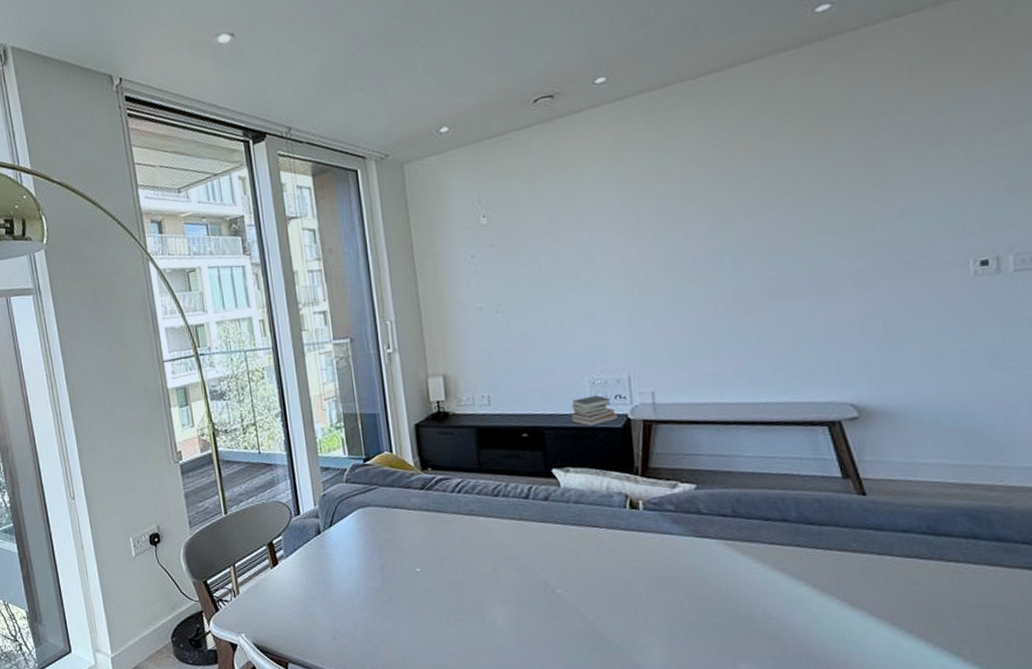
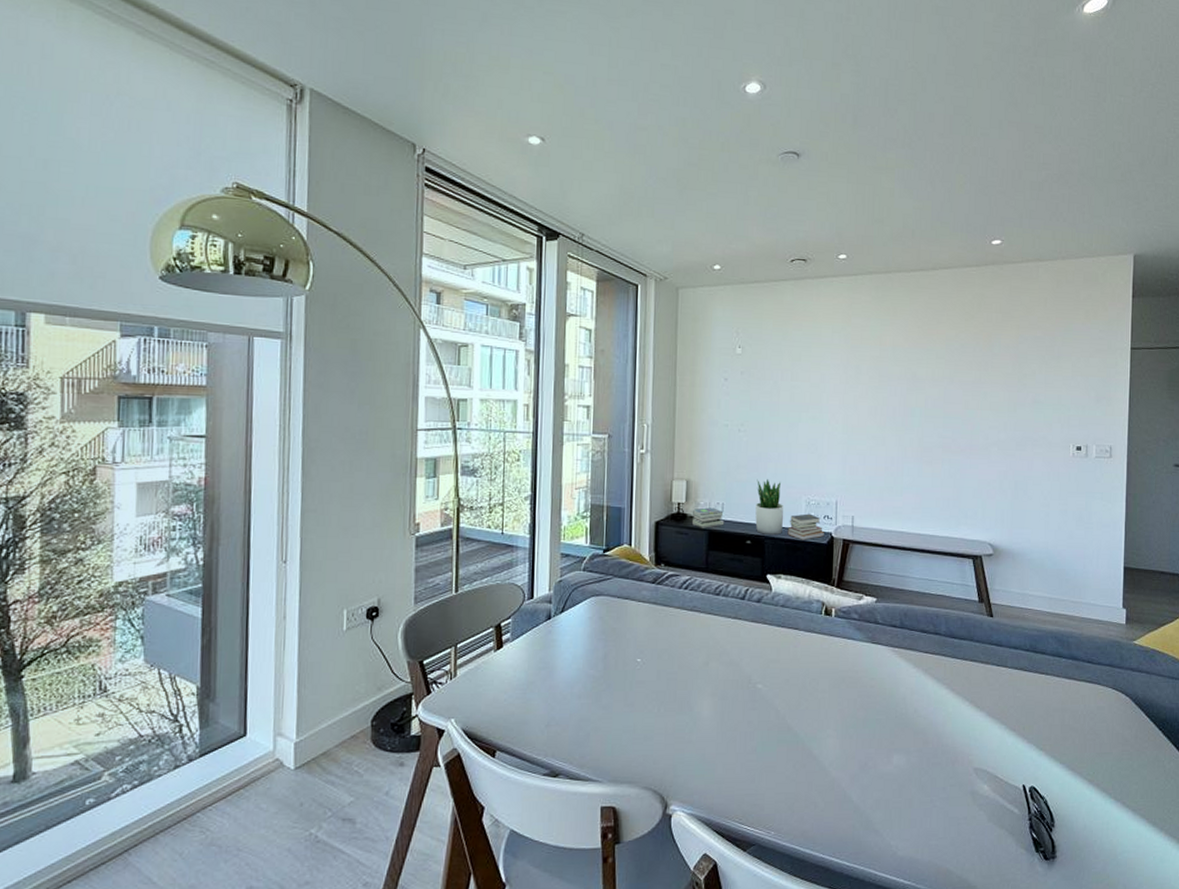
books: none [455,401,494,427] -> present [691,507,725,529]
planter: none [525,362,565,426] -> present [755,479,784,536]

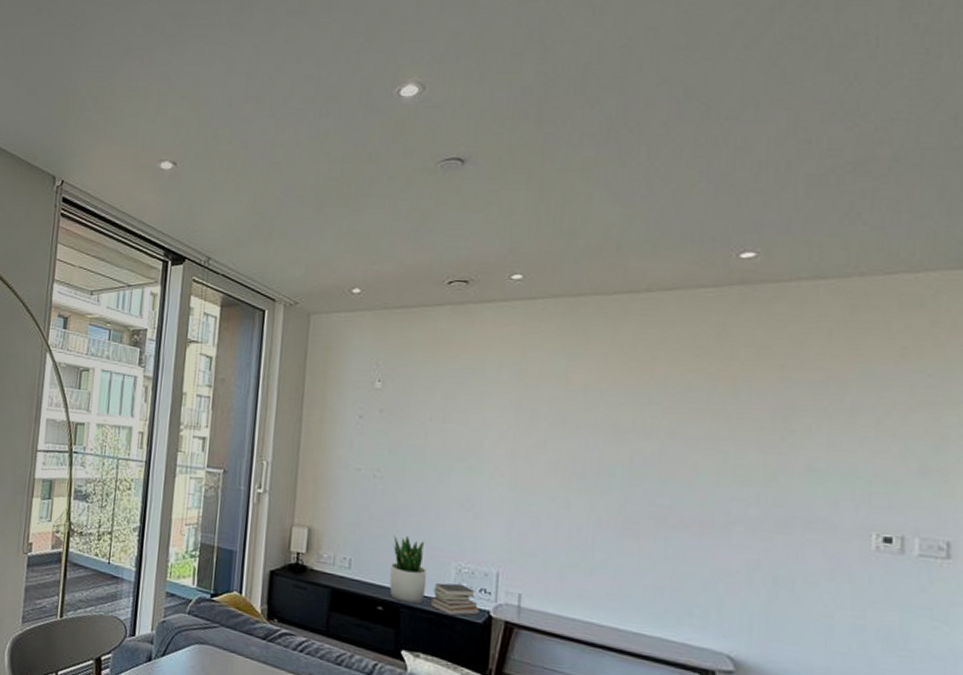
books: present [691,507,725,529] -> none [311,561,352,586]

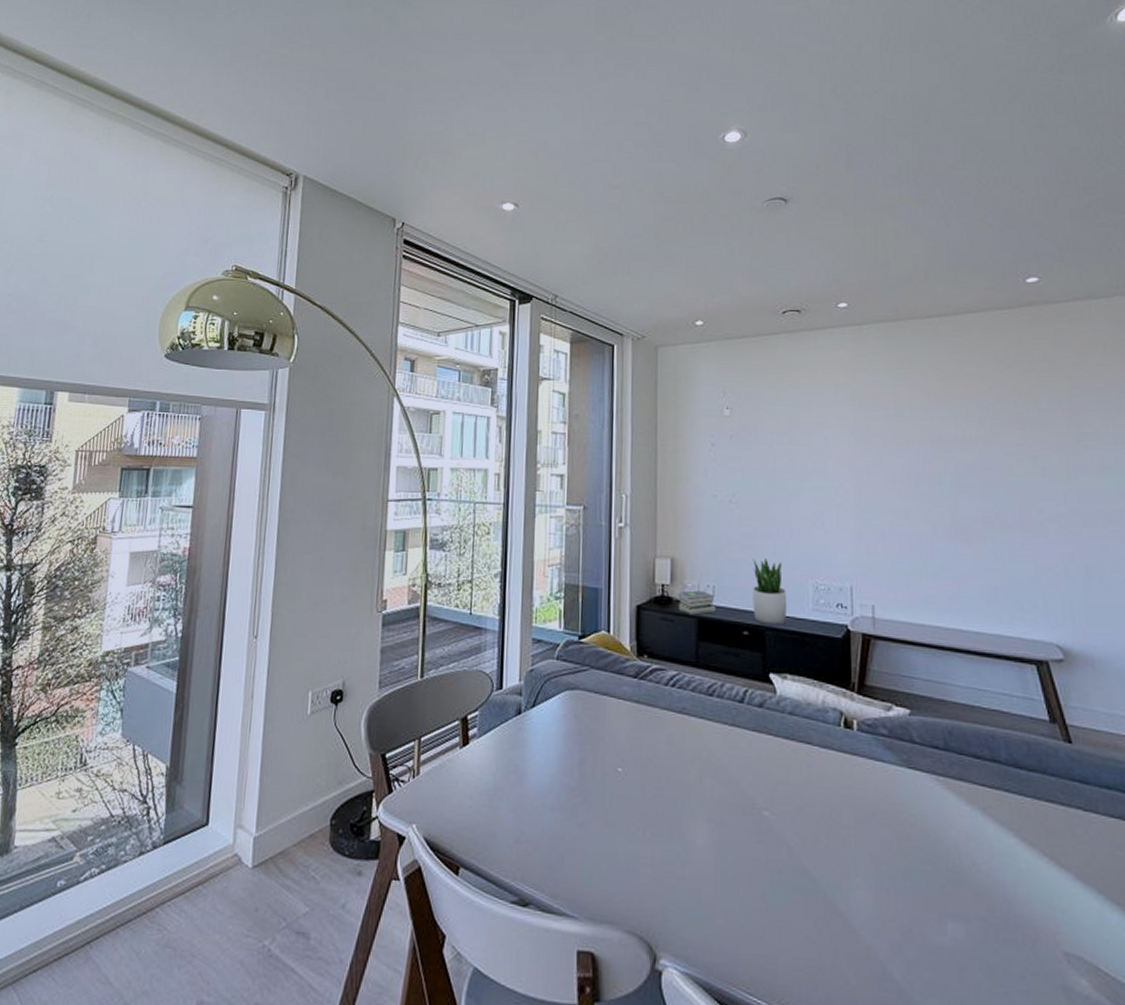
books: none [311,561,352,586] -> present [678,590,717,616]
books: present [430,583,480,616] -> none [792,601,838,633]

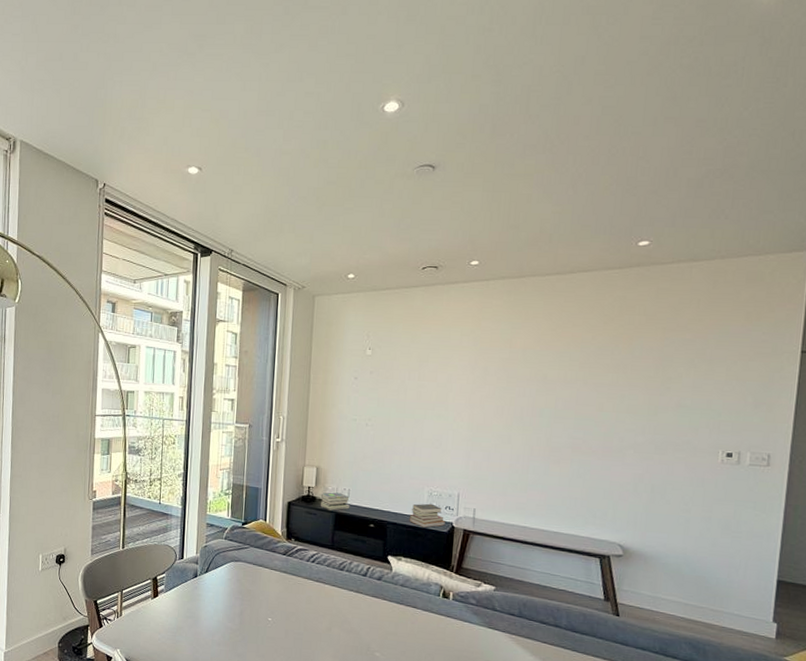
planter: present [753,558,788,627] -> none [379,469,407,522]
books: none [792,601,838,633] -> present [409,503,445,528]

